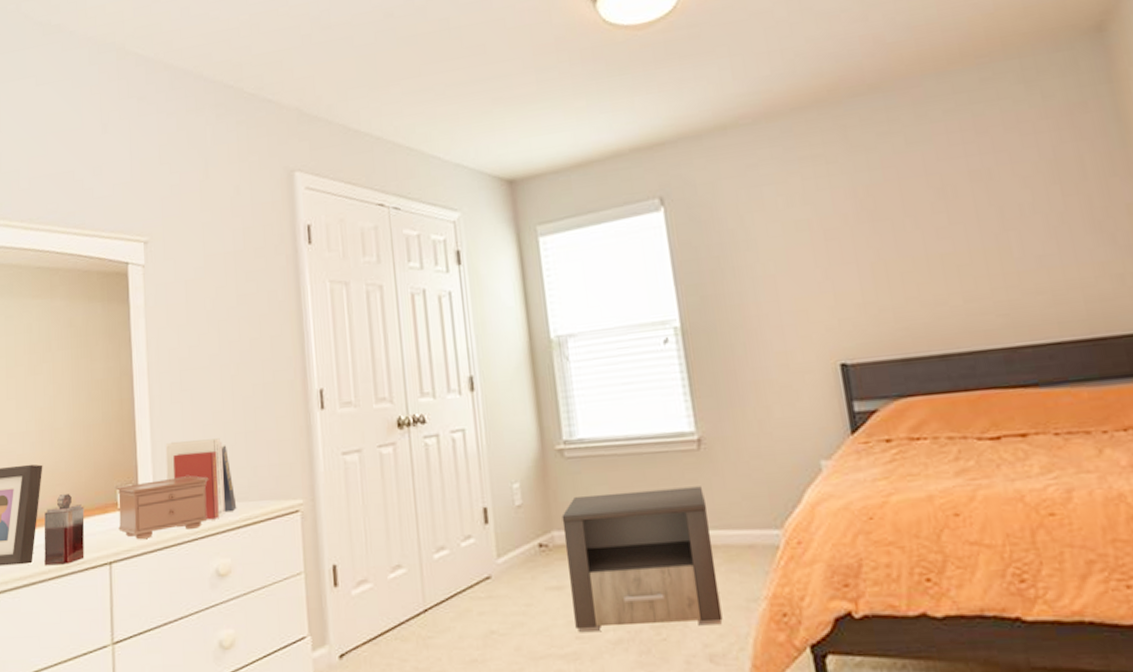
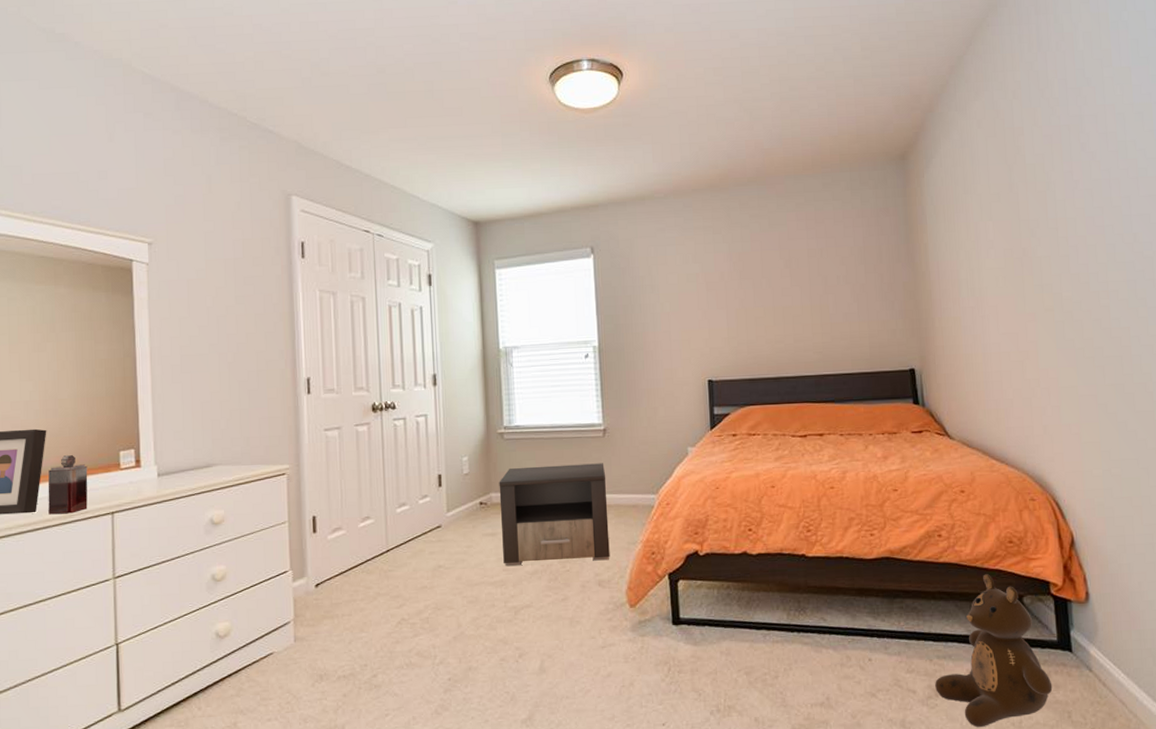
jewelry box: present [115,476,208,540] -> none [118,443,205,495]
books: present [165,438,237,520] -> none [166,413,231,480]

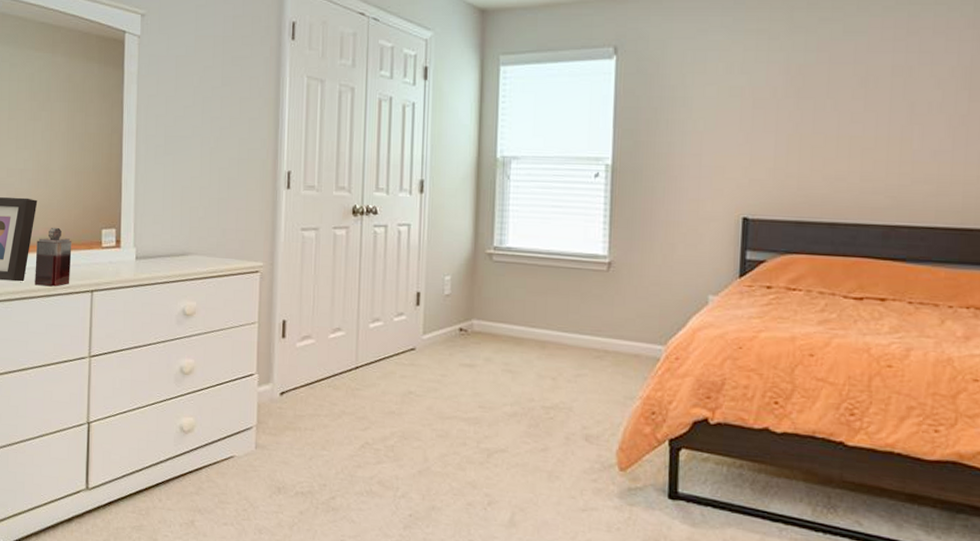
nightstand: present [499,463,610,567] -> none [480,295,606,413]

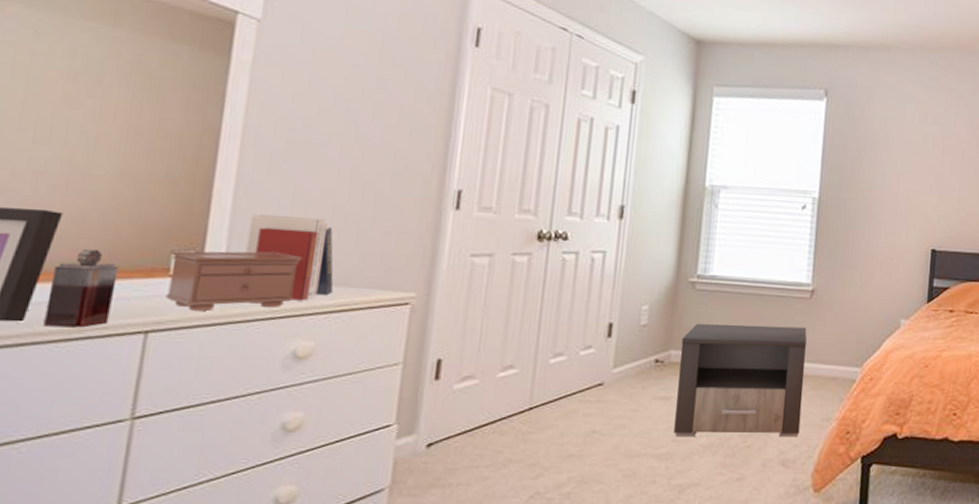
jewelry box: none [101,228,182,276] -> present [165,251,301,312]
books: none [146,197,206,268] -> present [245,213,334,301]
nightstand: none [480,295,606,413] -> present [674,323,808,437]

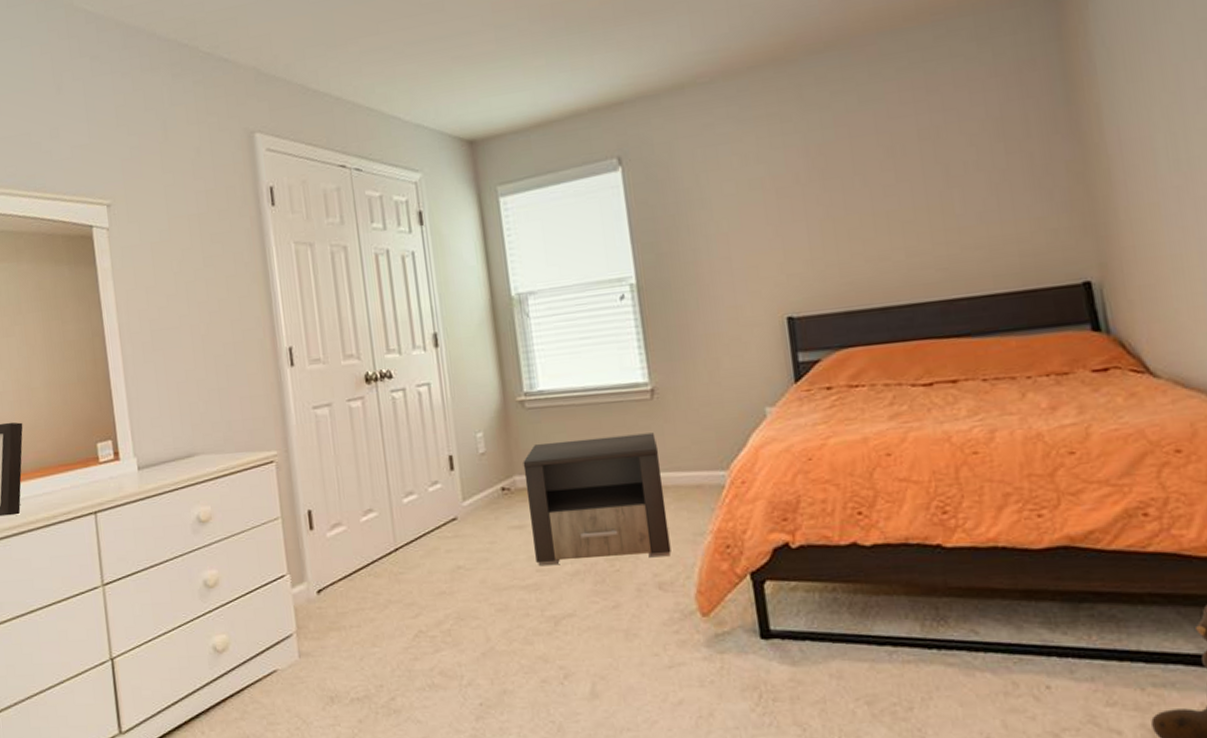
perfume bottle: present [43,248,119,328] -> none [28,448,70,516]
jewelry box: present [165,251,301,312] -> none [95,430,186,491]
books: present [245,213,334,301] -> none [141,395,214,472]

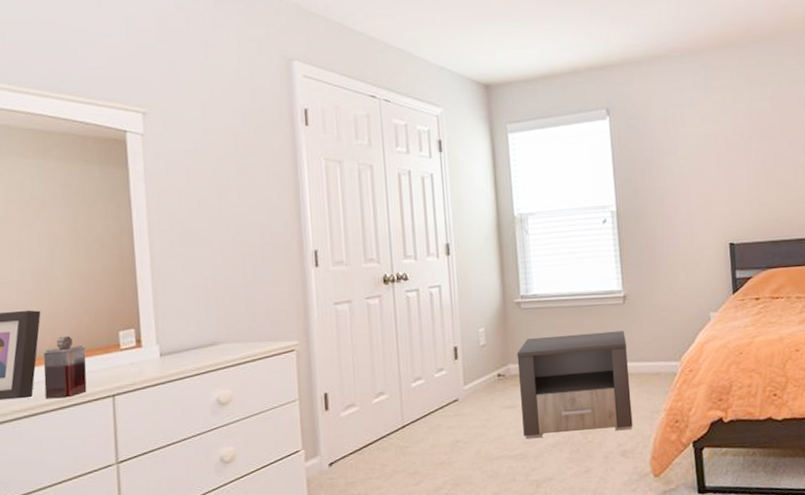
perfume bottle: none [28,448,70,516] -> present [43,335,87,399]

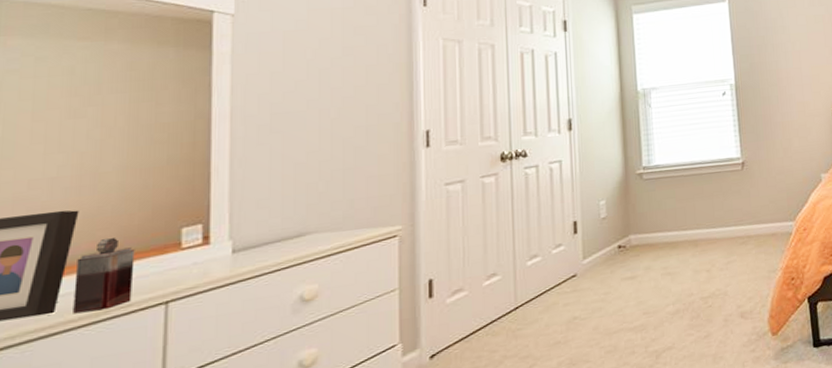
nightstand: present [517,330,633,439] -> none [638,195,752,310]

